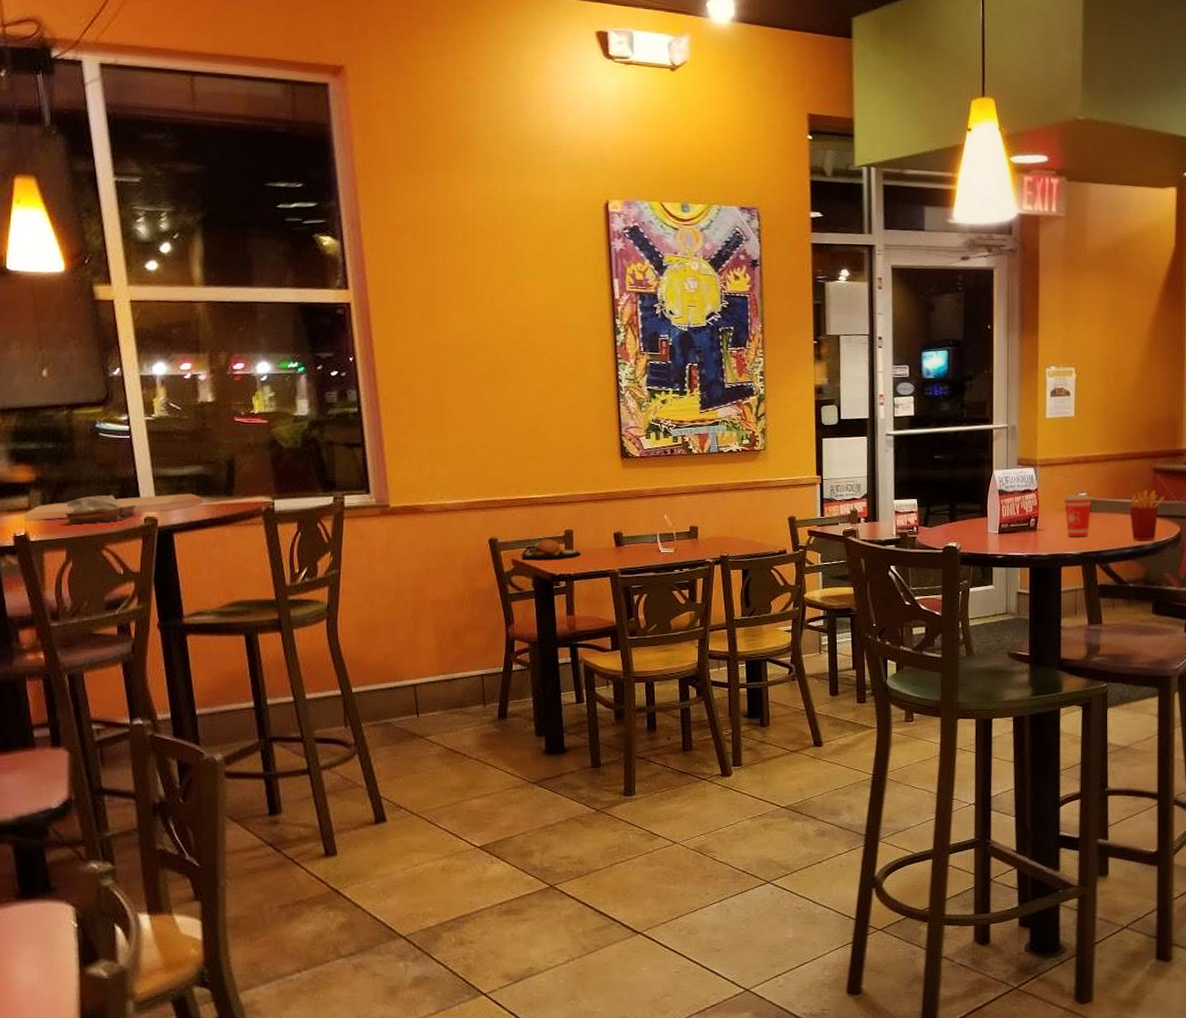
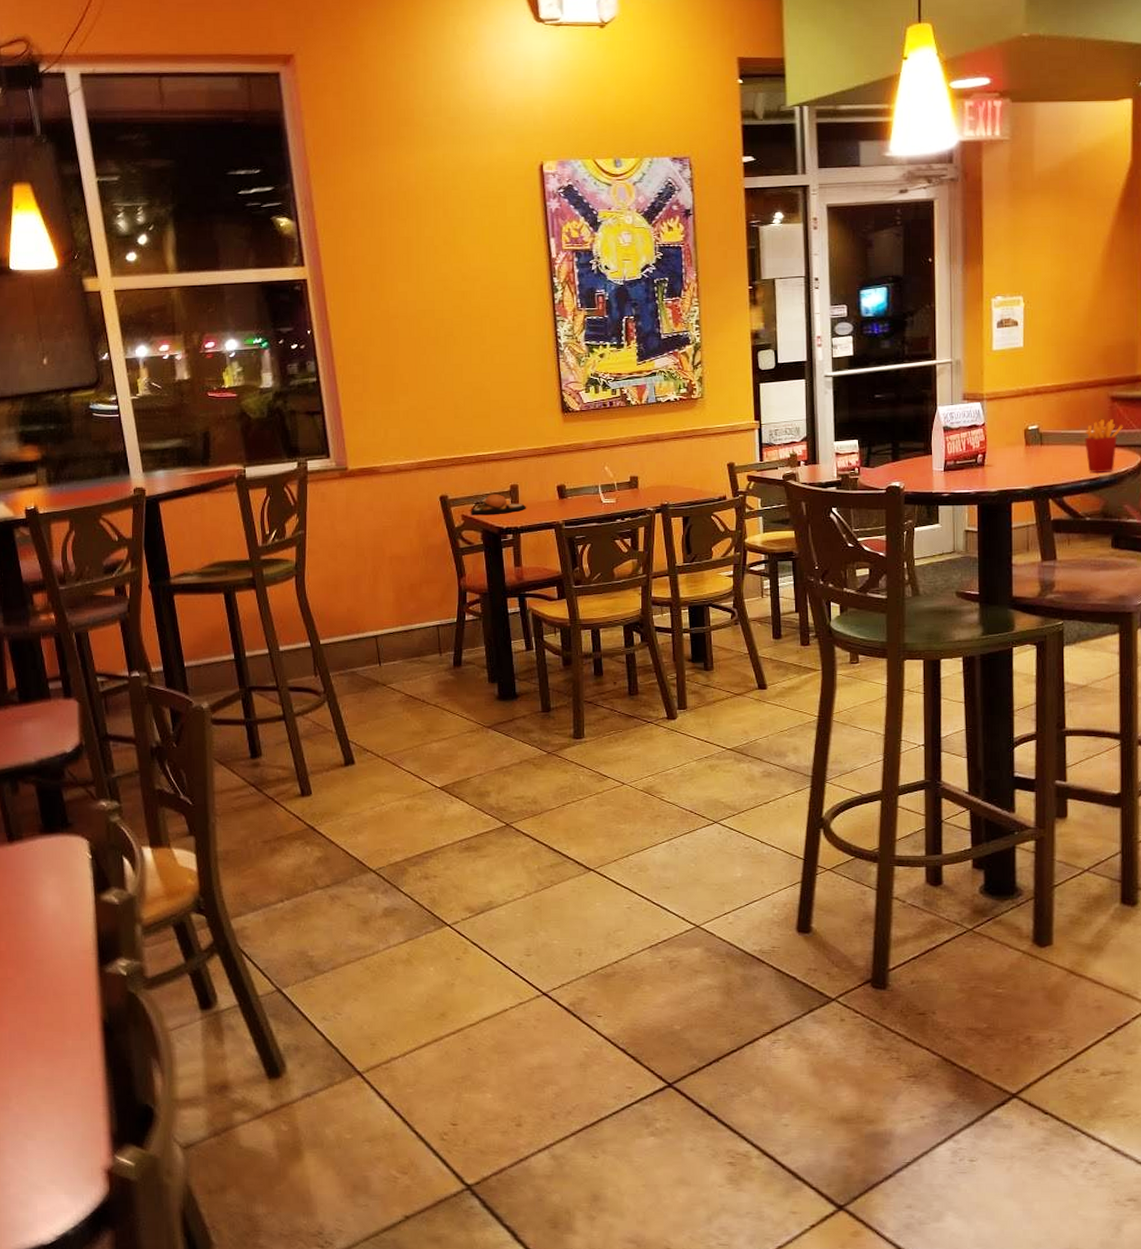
desk pad: present [23,493,204,521] -> none [32,464,185,496]
food container: present [60,494,142,526] -> none [63,469,132,499]
beverage cup: present [1058,472,1092,537] -> none [1007,406,1044,471]

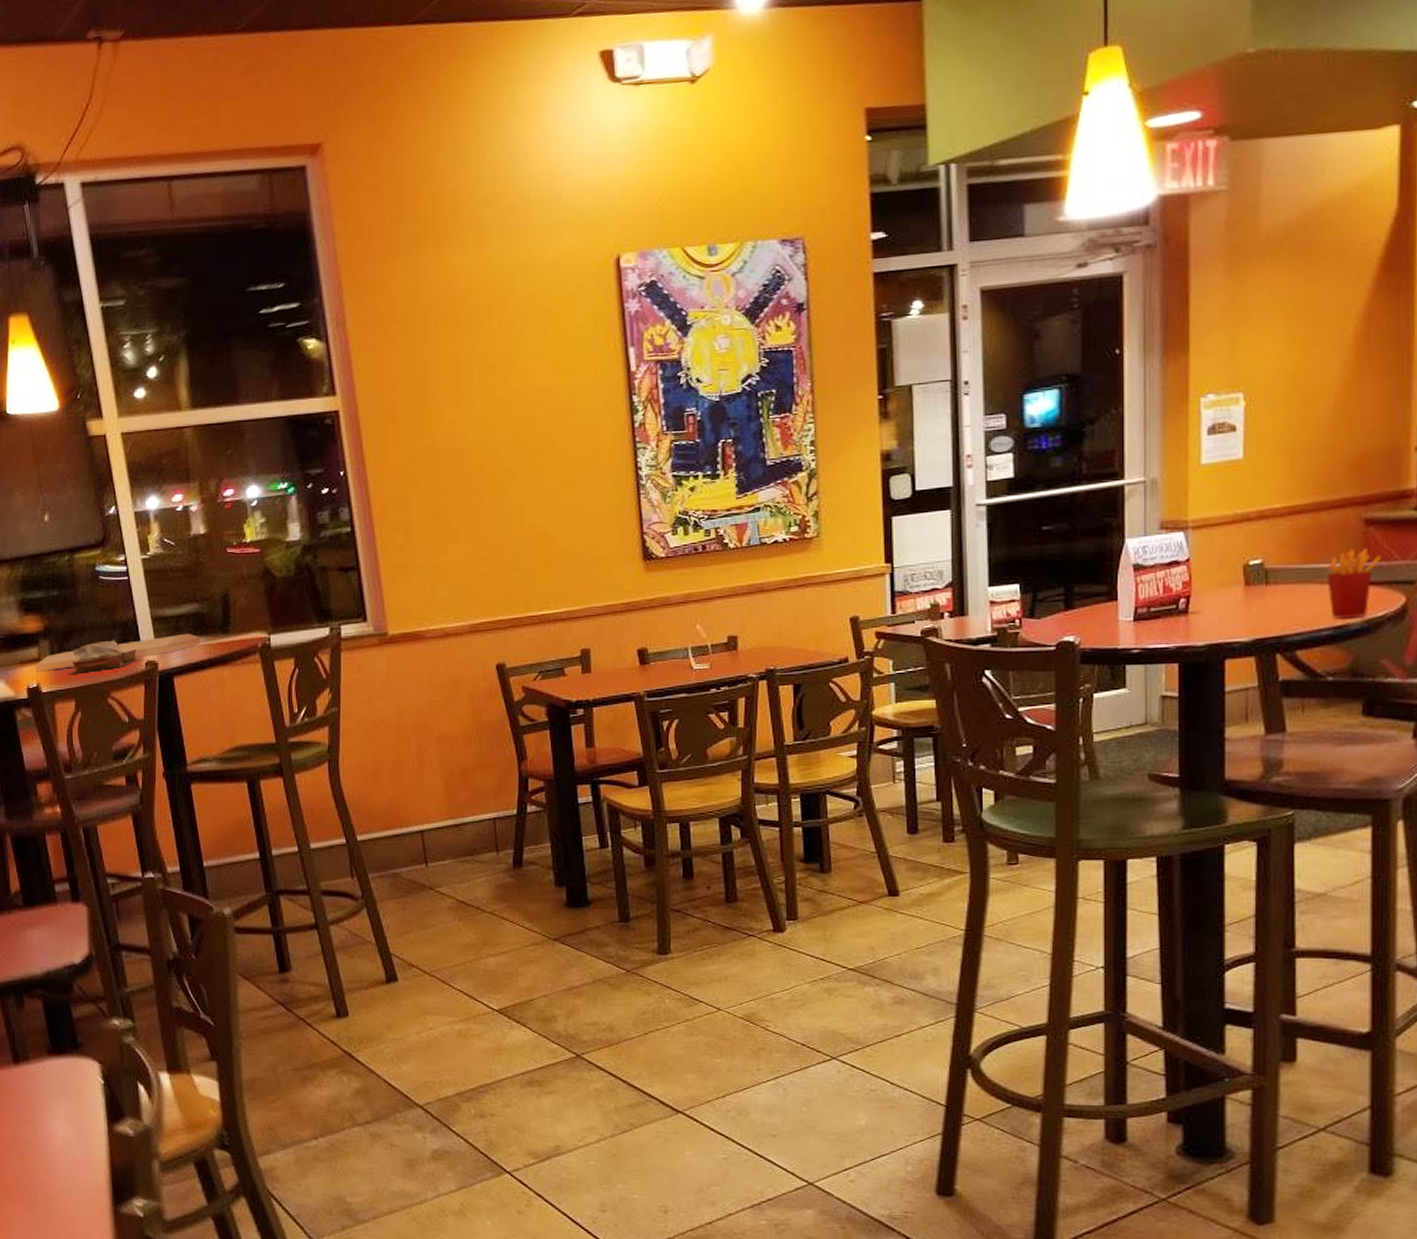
desk pad: none [32,464,185,496] -> present [34,633,202,672]
food container: none [63,469,132,499] -> present [68,640,143,675]
burger: present [470,494,526,516] -> none [532,660,600,687]

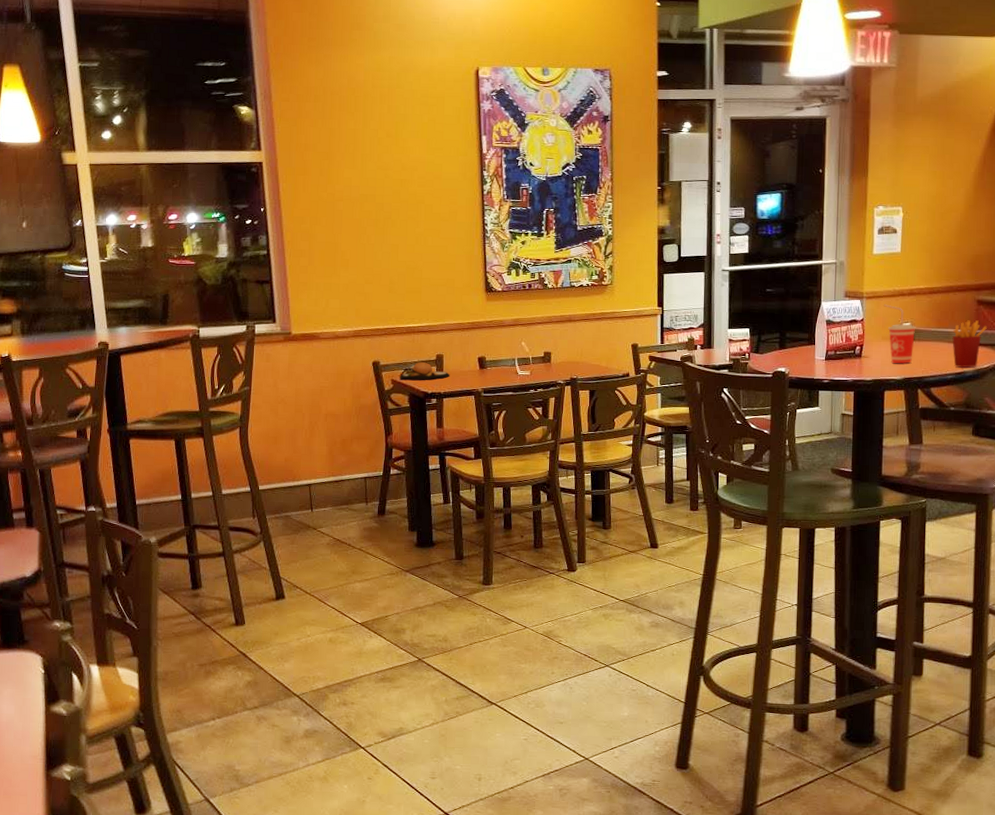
desk pad: present [34,633,202,672] -> none [7,322,145,345]
food container: present [68,640,143,675] -> none [34,323,97,349]
burger: none [532,660,600,687] -> present [399,362,449,381]
beverage cup: none [1220,535,1271,619] -> present [884,304,916,364]

